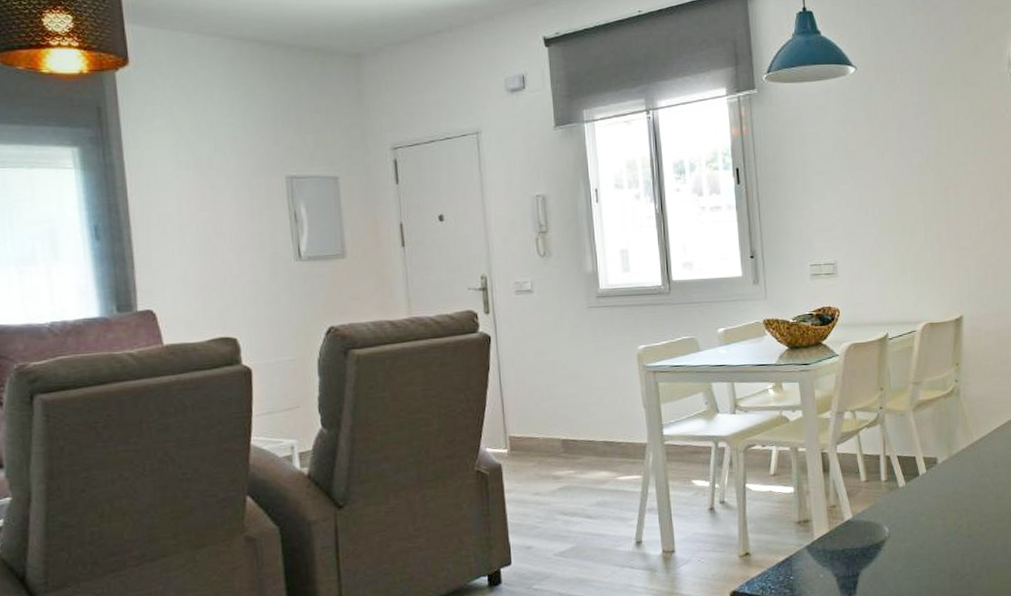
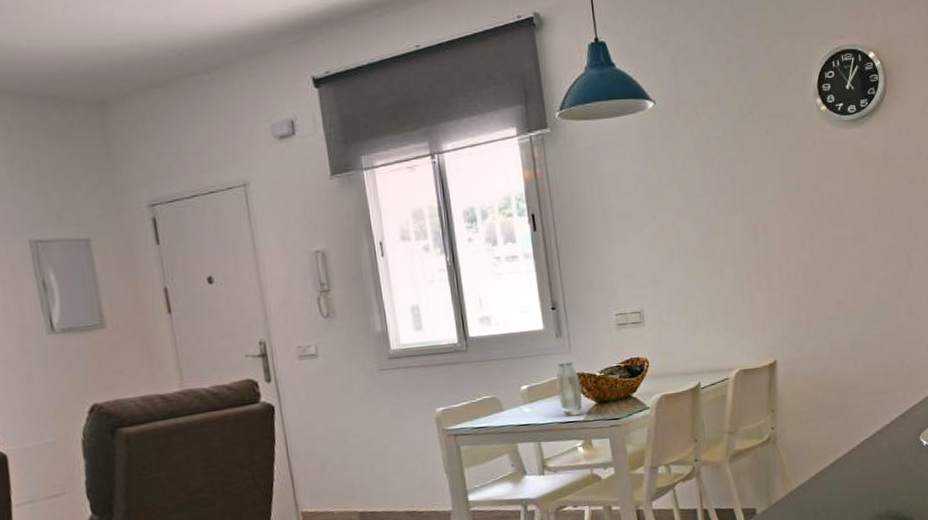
vase: none [751,308,775,360] -> present [556,362,583,417]

